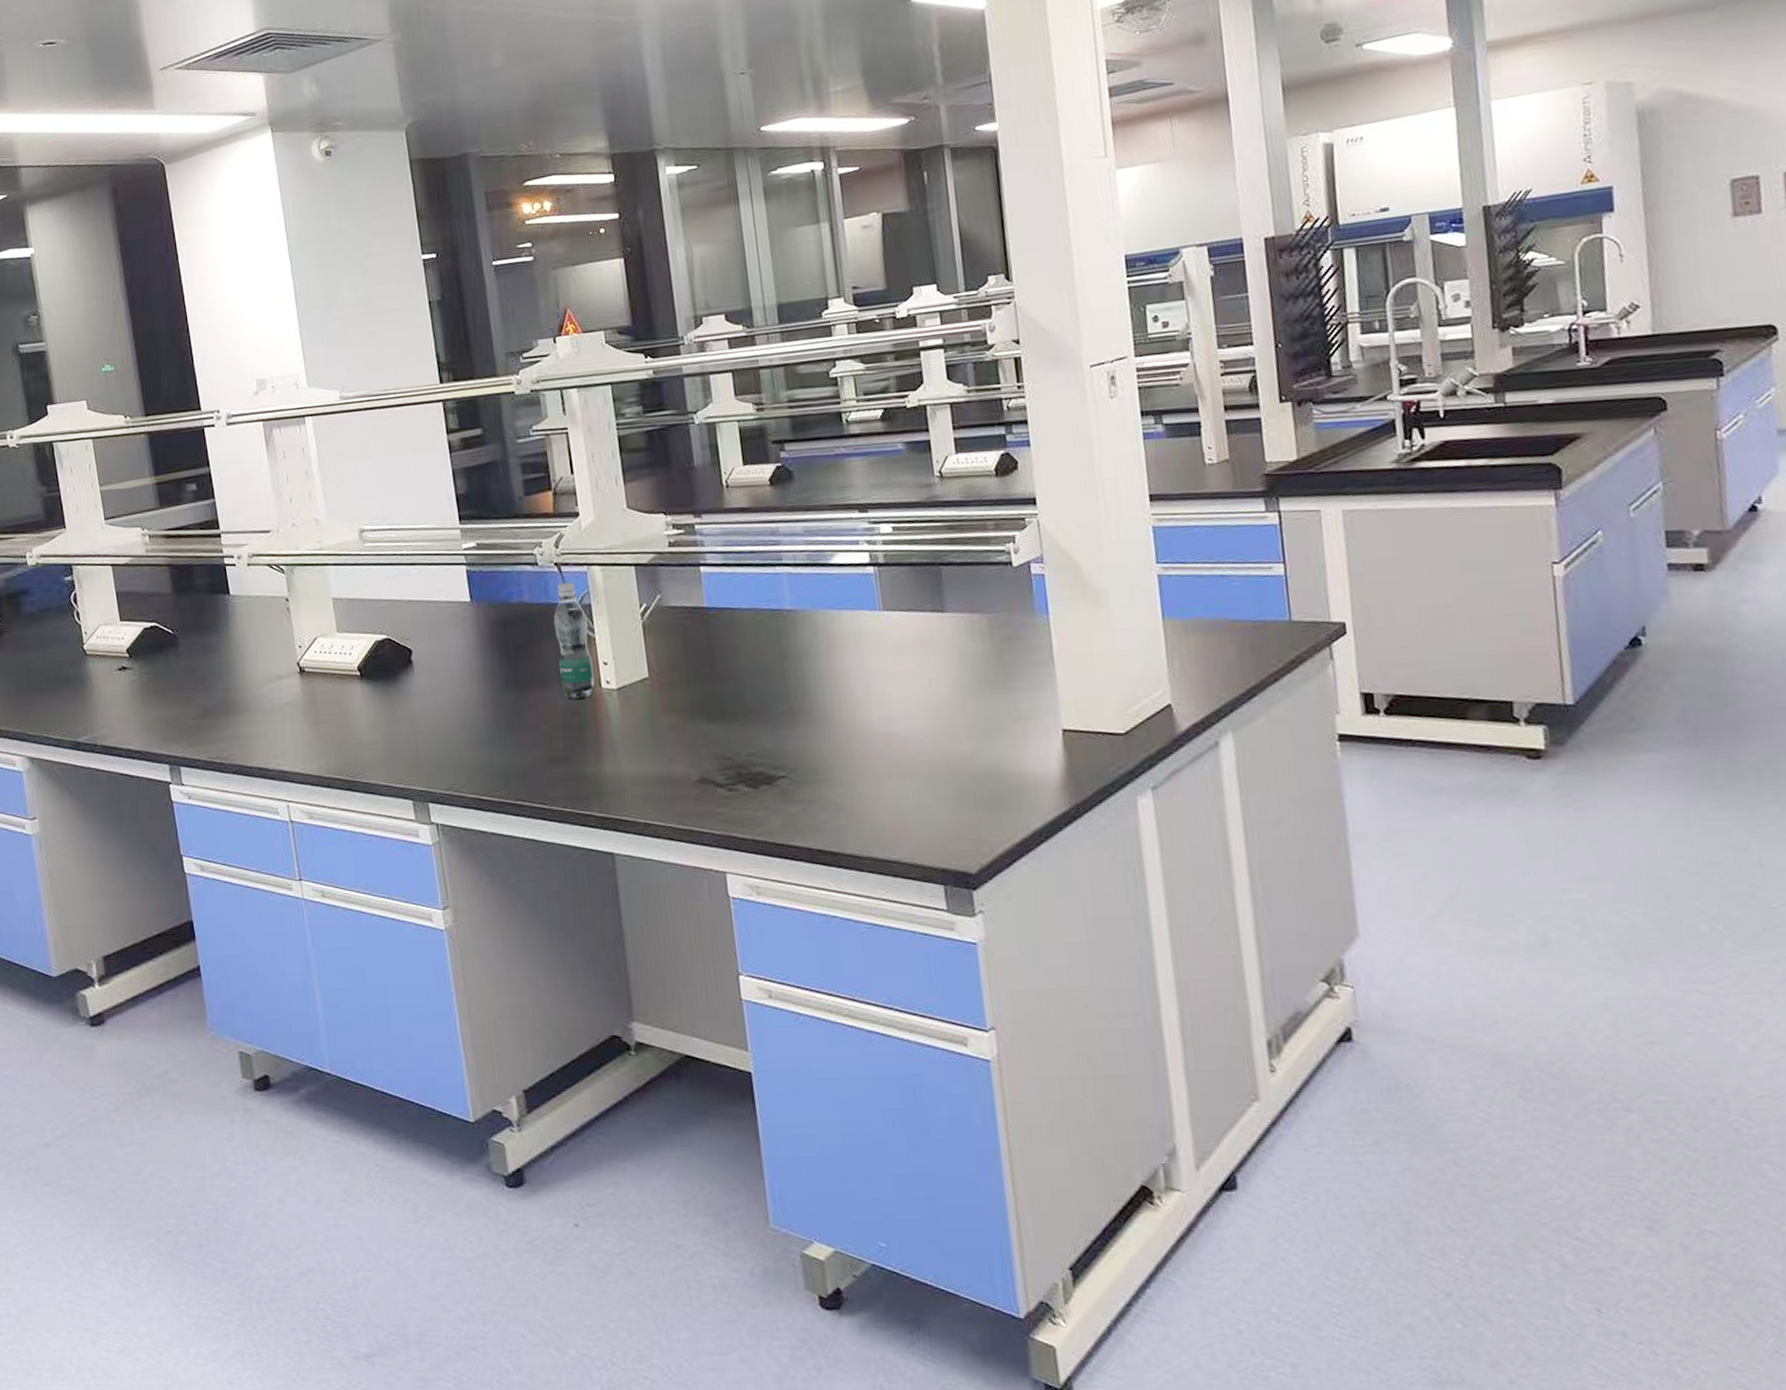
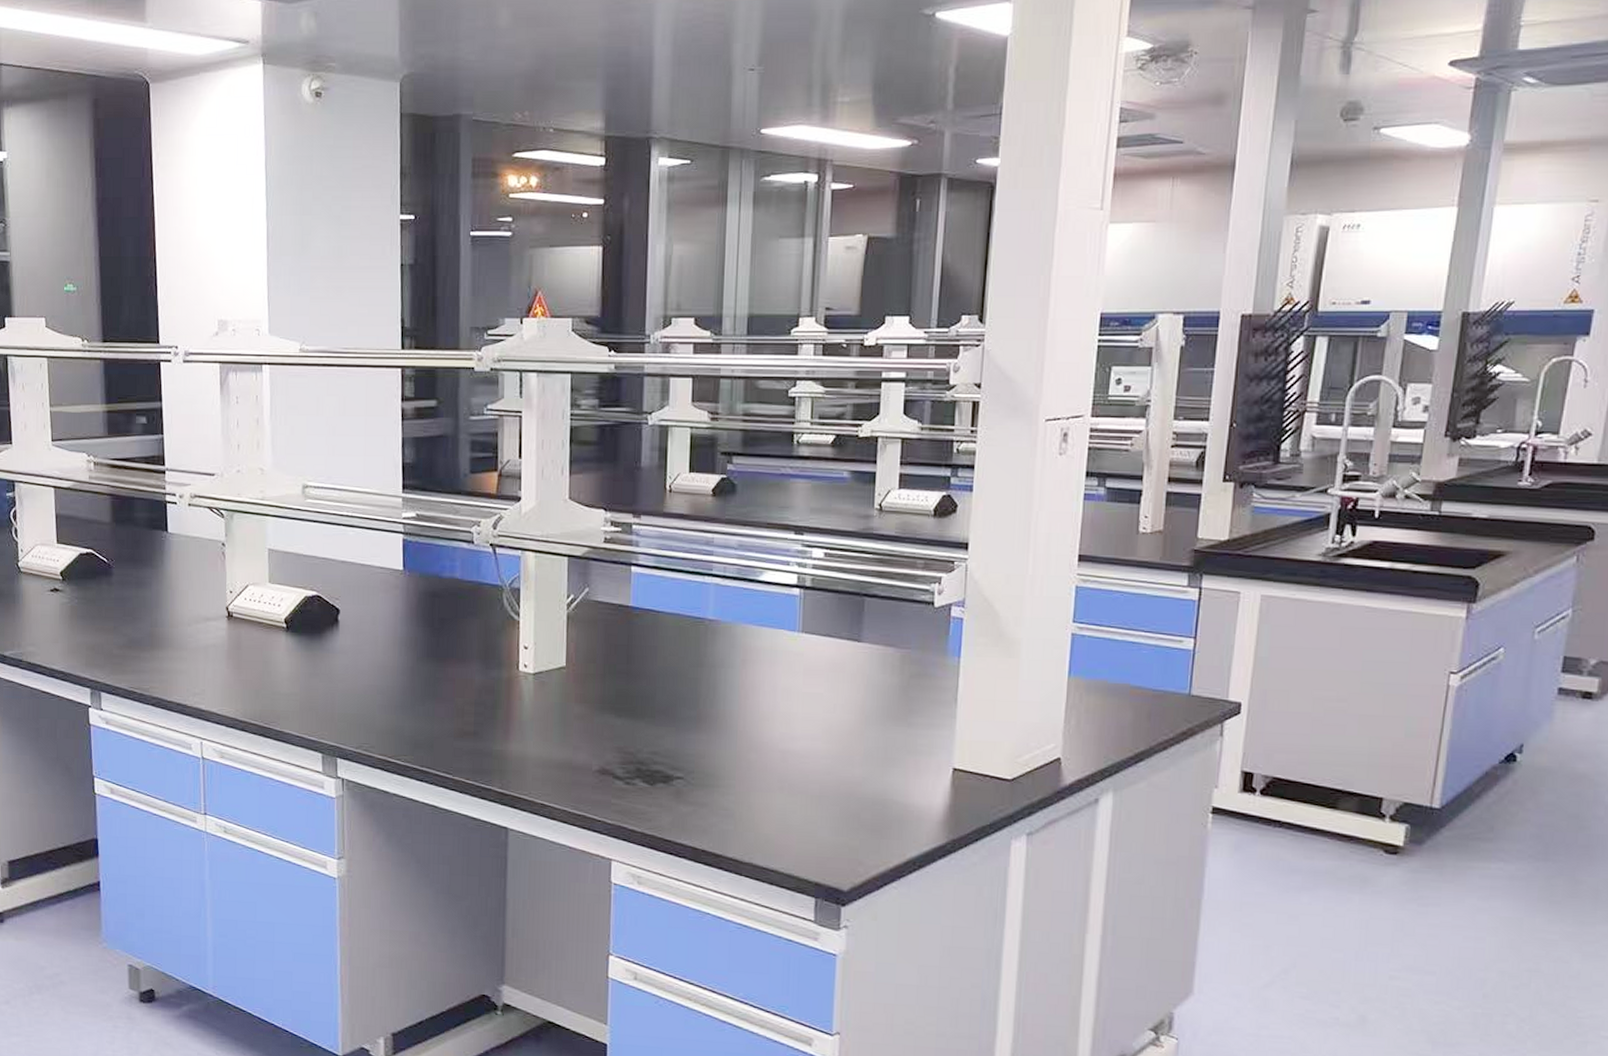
bottle: present [553,582,595,700] -> none [480,563,514,679]

